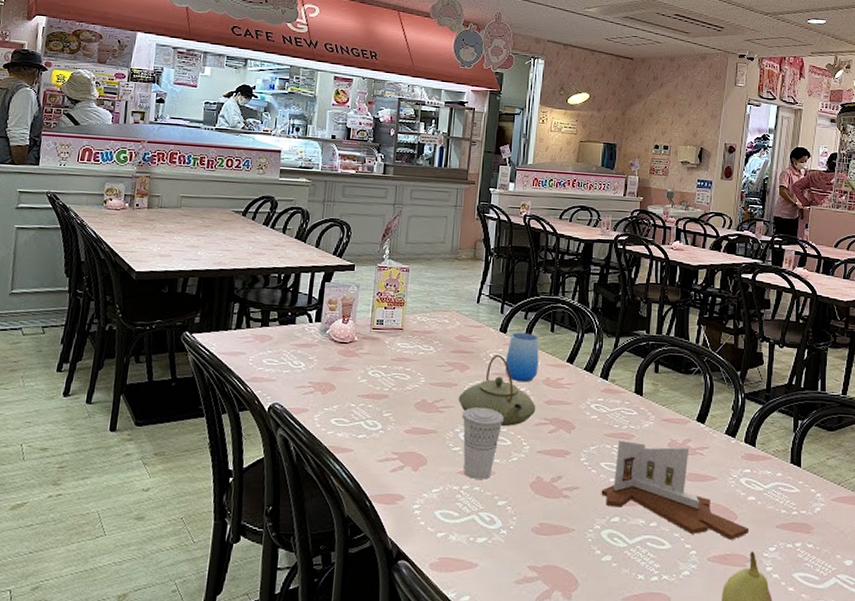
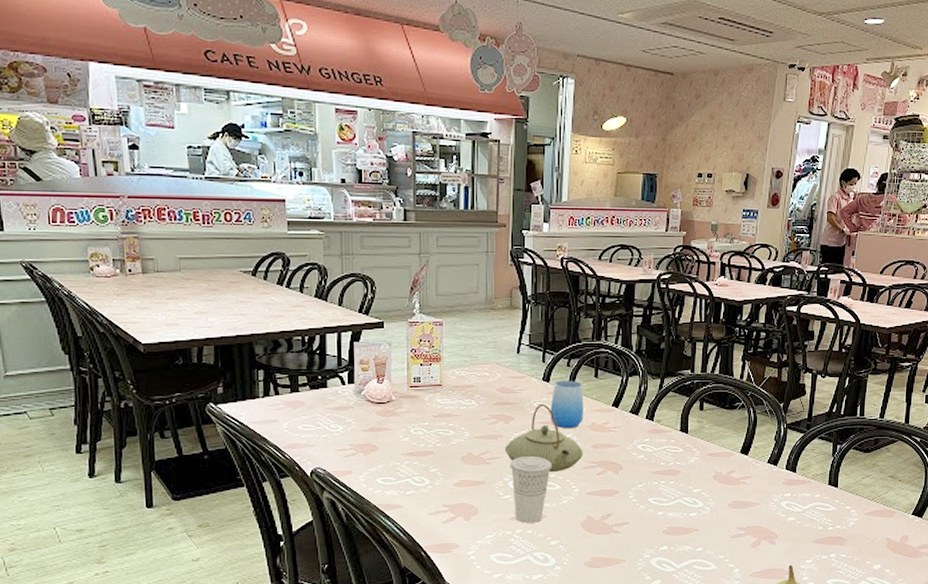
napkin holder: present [601,440,749,540] -> none [649,476,788,557]

